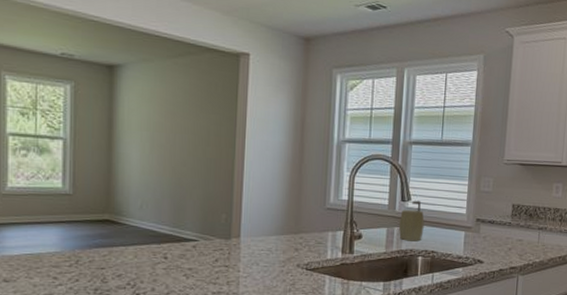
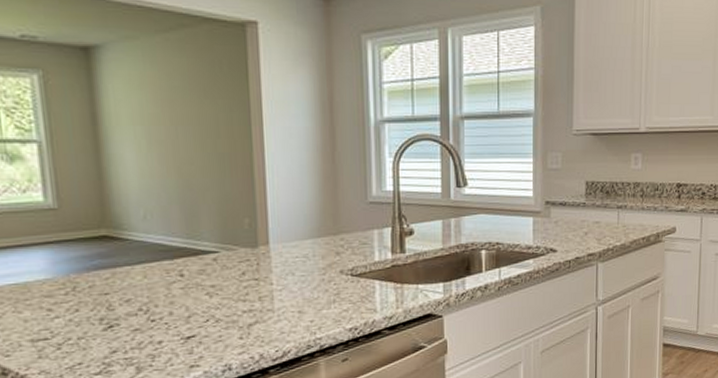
soap dispenser: present [398,201,425,242] -> none [455,186,485,234]

